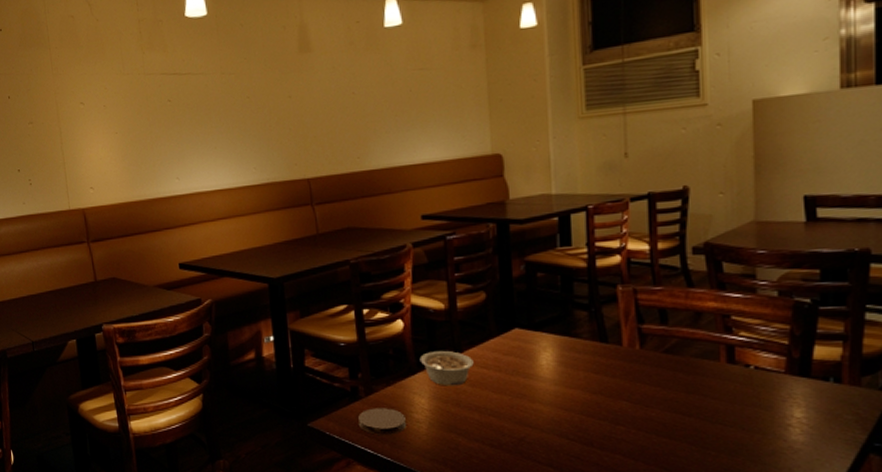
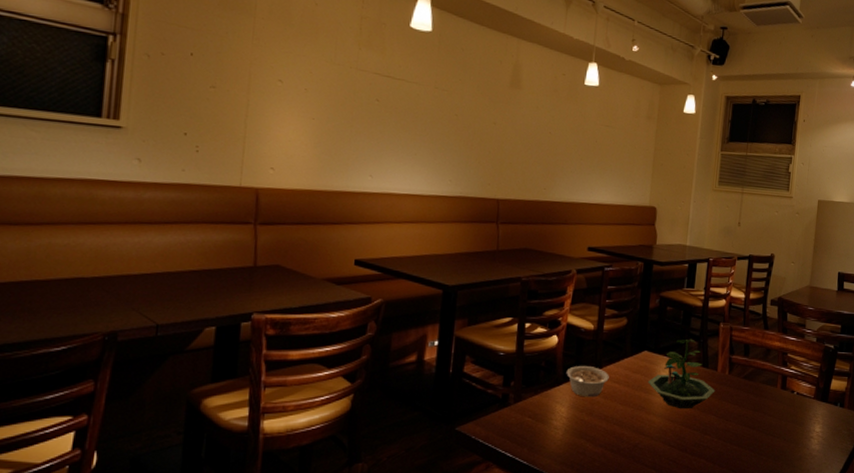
coaster: present [358,408,406,435] -> none [504,414,546,440]
terrarium: none [524,308,624,395] -> present [647,339,716,409]

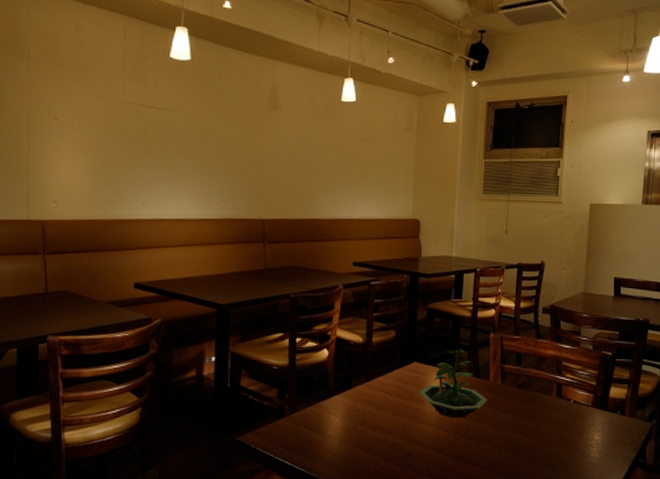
legume: present [566,365,609,398] -> none [338,377,380,408]

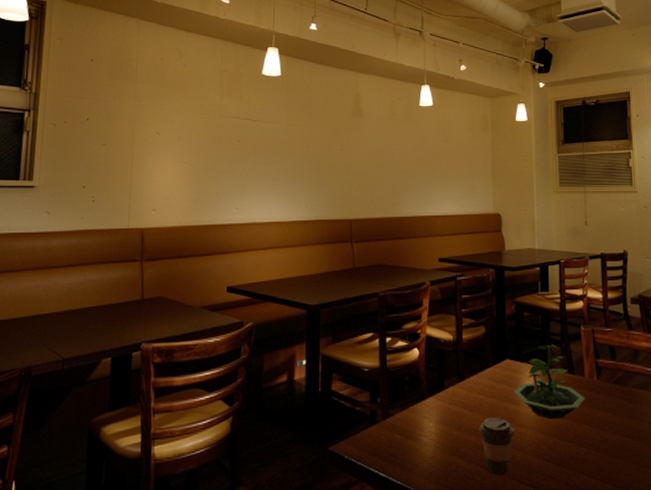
coffee cup: none [383,415,418,467] -> present [479,417,515,476]

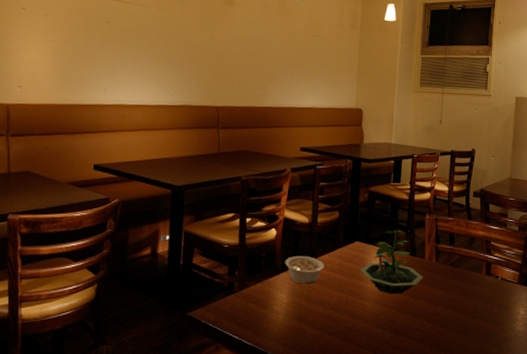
legume: none [430,377,474,411] -> present [285,255,324,285]
coffee cup: present [479,417,515,476] -> none [327,291,359,341]

